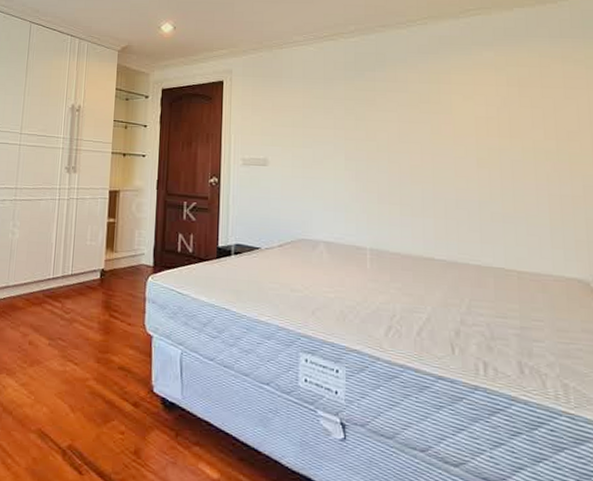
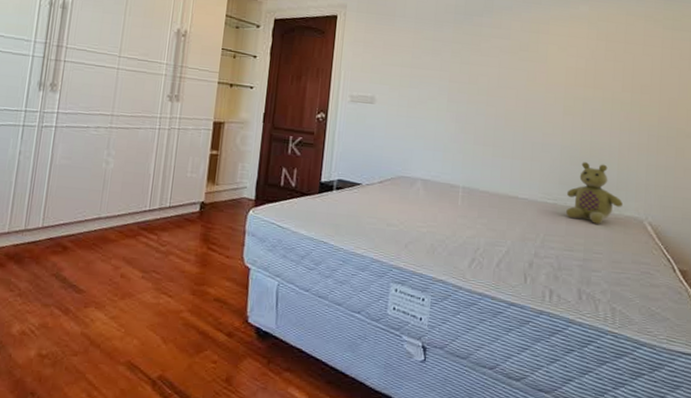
stuffed bear: none [491,218,563,287] -> present [565,162,624,224]

